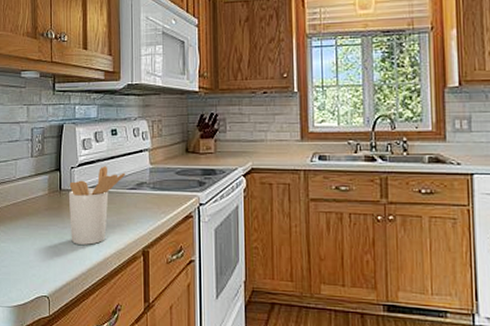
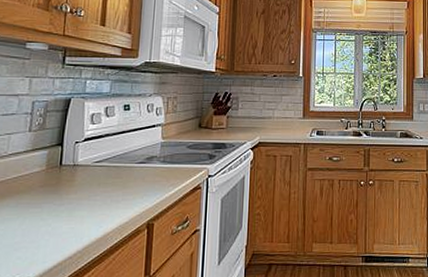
utensil holder: present [68,166,126,245] -> none [68,140,136,221]

